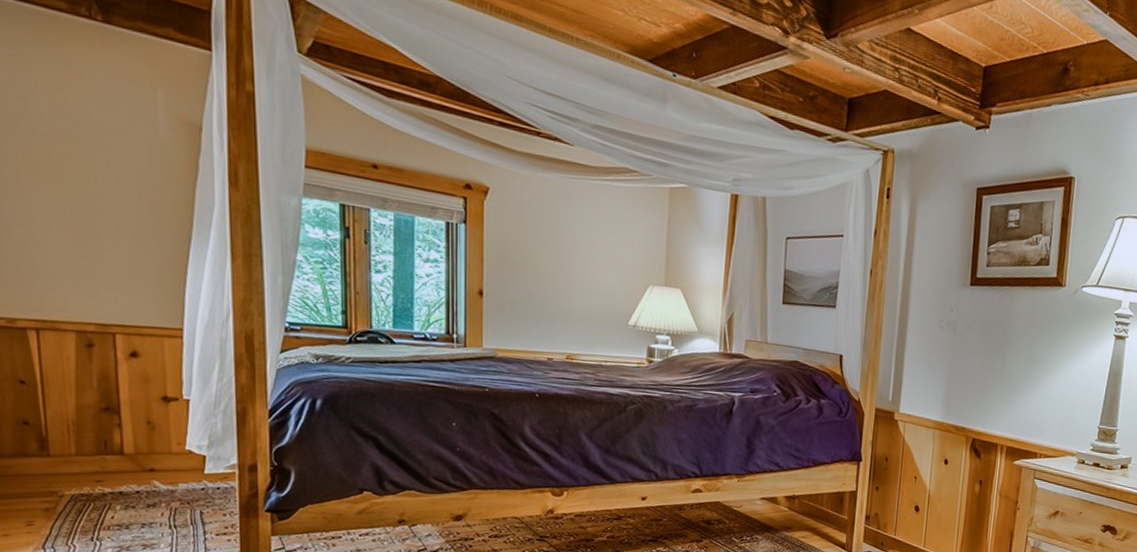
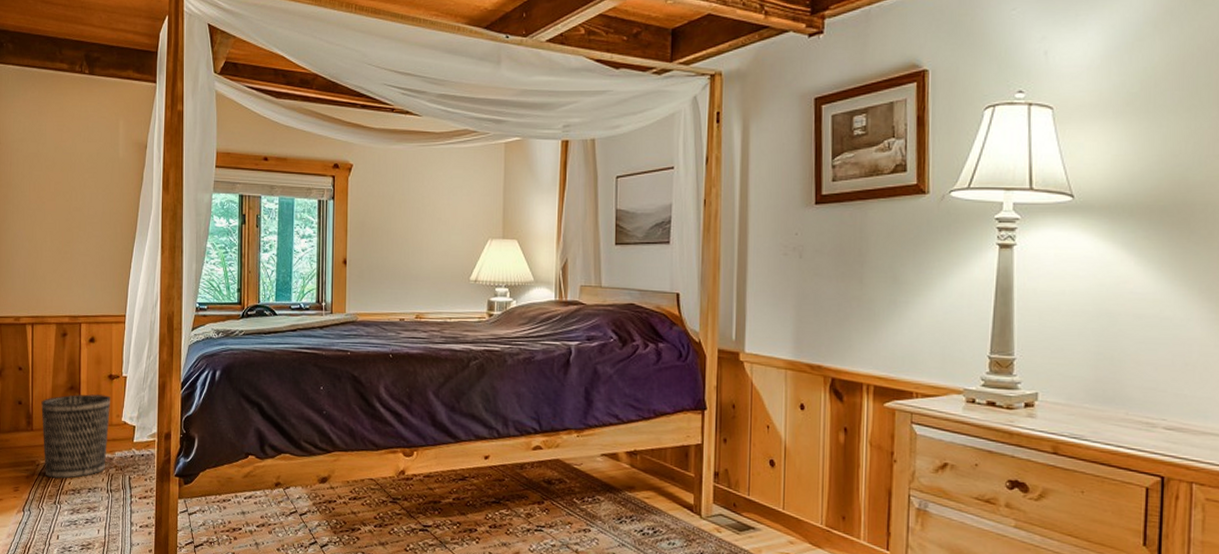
wastebasket: none [60,417,168,513] -> present [41,394,111,479]

